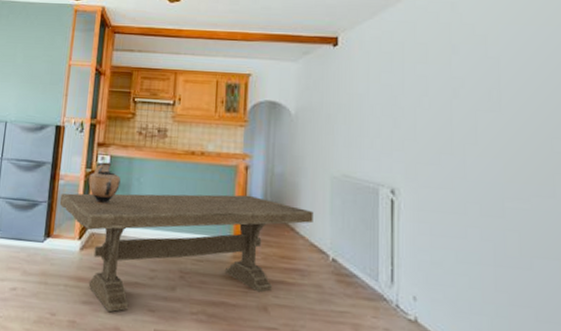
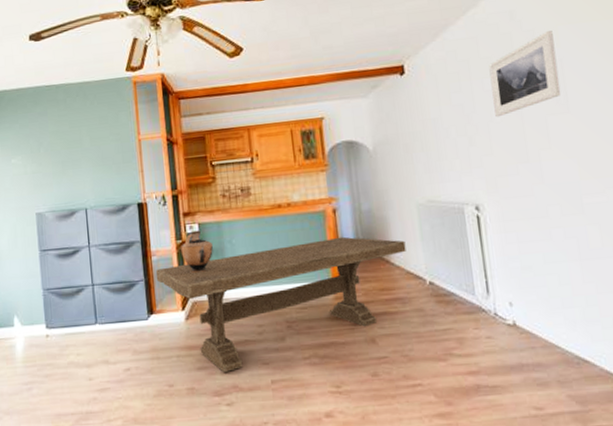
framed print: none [423,28,495,104] -> present [488,31,561,118]

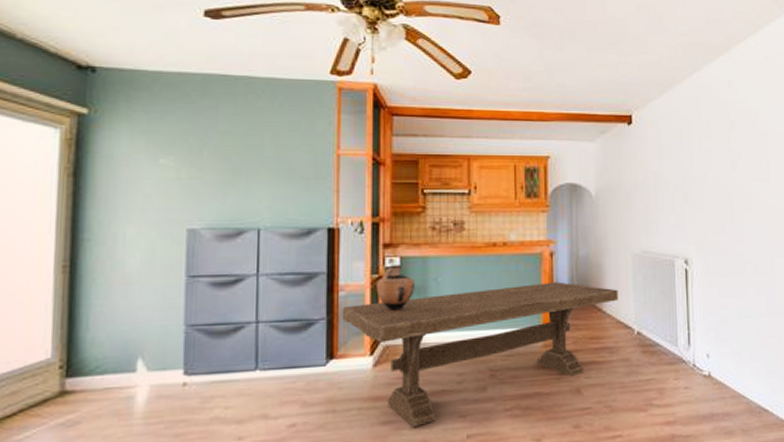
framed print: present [488,31,561,118] -> none [707,104,764,177]

